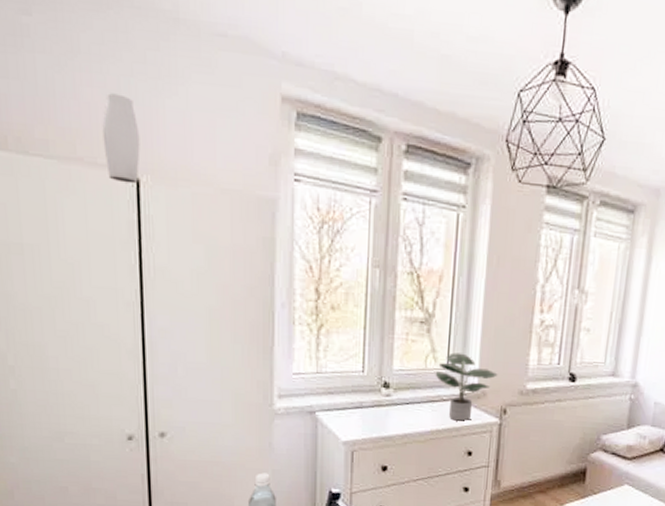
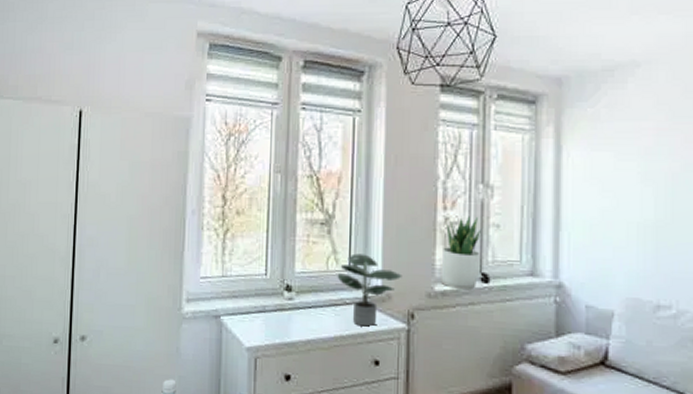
vase: present [102,93,140,184] -> none [57,45,85,114]
planter: none [532,320,573,389] -> present [441,216,482,291]

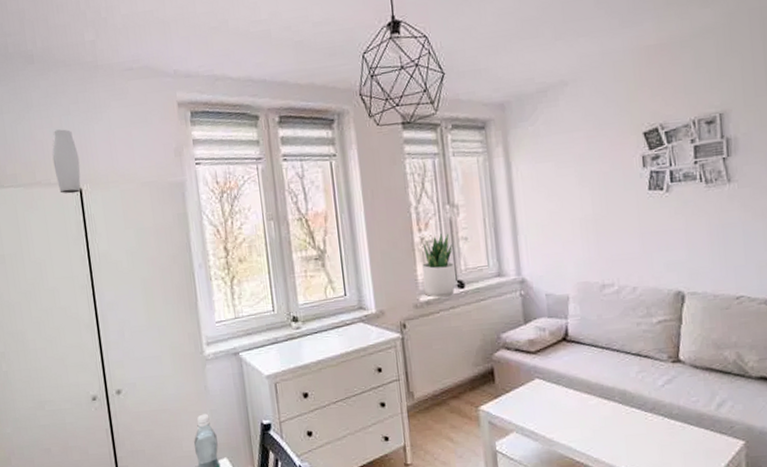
vase: none [57,45,85,114] -> present [52,129,81,194]
potted plant: present [337,253,402,327] -> none [335,279,391,342]

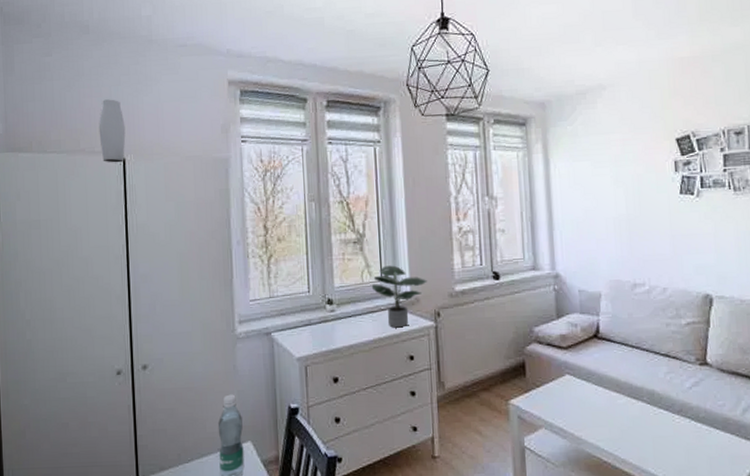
potted plant: none [335,279,391,342] -> present [371,265,427,328]
planter: present [422,233,455,298] -> none [458,224,491,288]

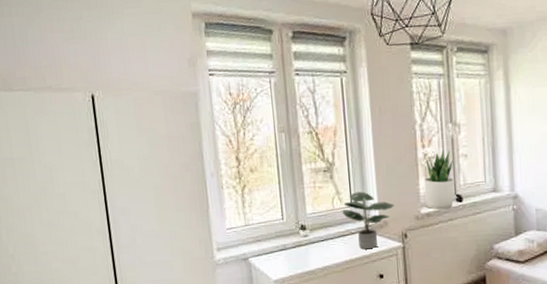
vase: present [98,99,126,163] -> none [63,34,93,100]
planter: none [458,224,491,288] -> present [424,150,455,210]

